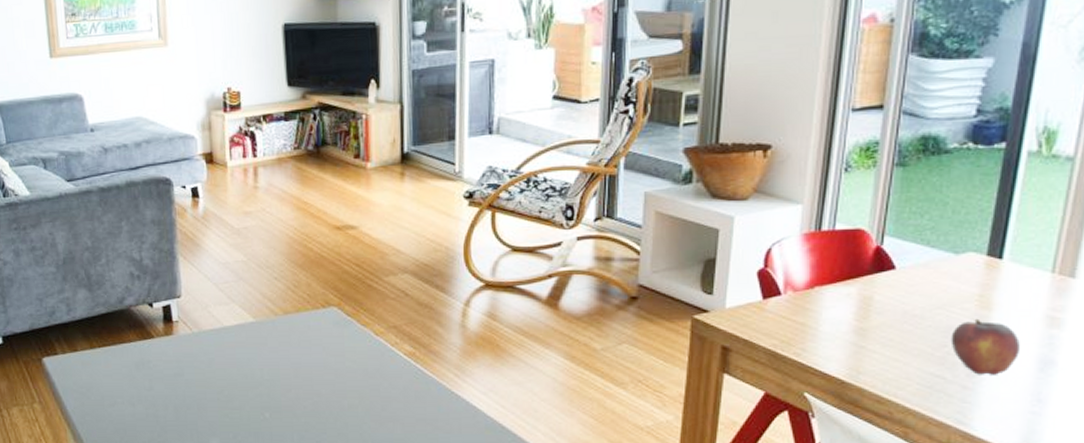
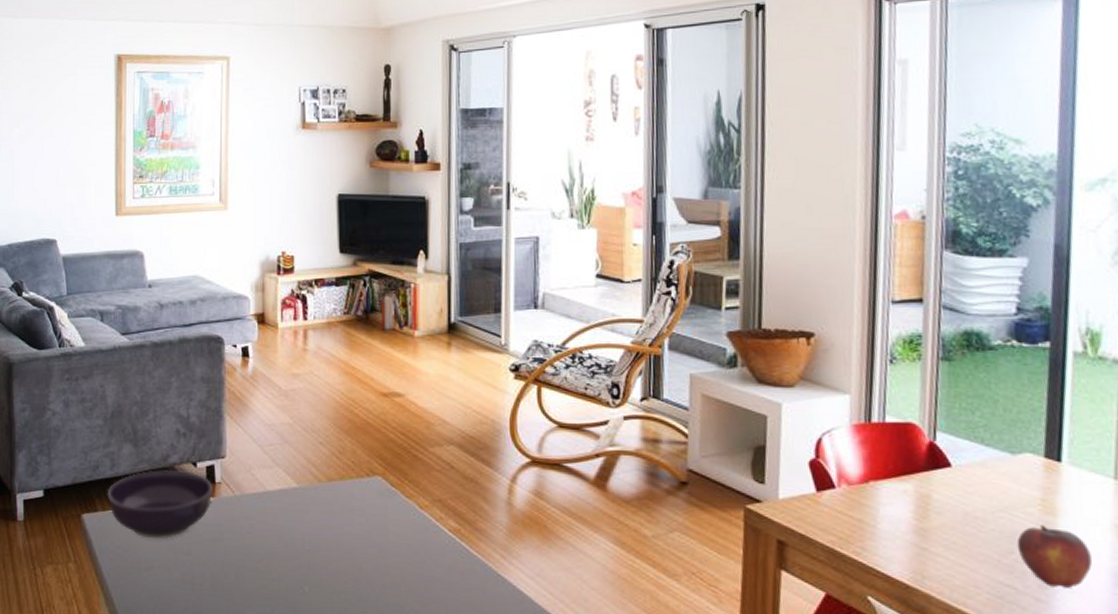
bowl: none [65,311,171,377] -> present [107,469,213,540]
books: none [332,125,357,164] -> present [381,292,404,330]

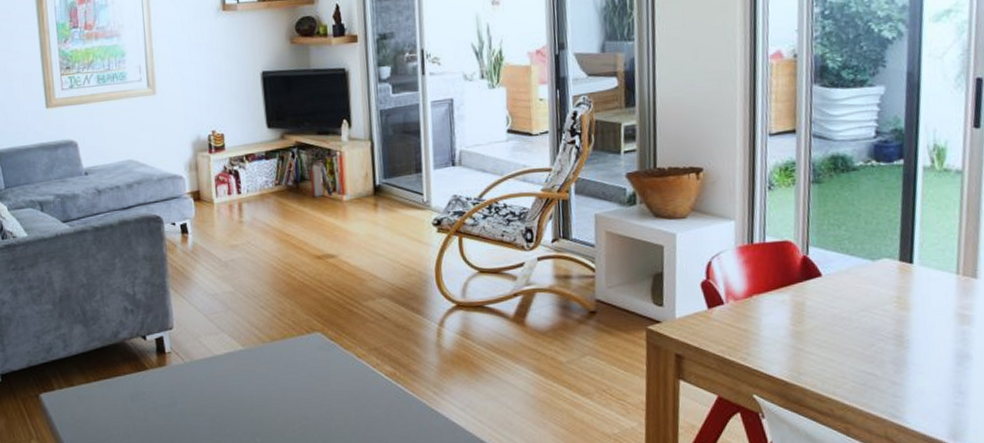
bowl: present [107,469,213,540] -> none [62,344,164,411]
fruit: present [1017,524,1092,588] -> none [876,318,938,371]

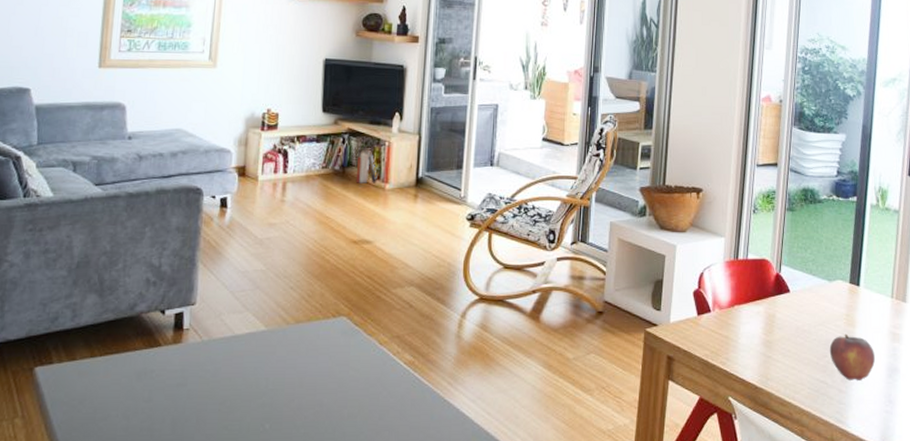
fruit: none [876,318,938,371] -> present [829,333,875,380]

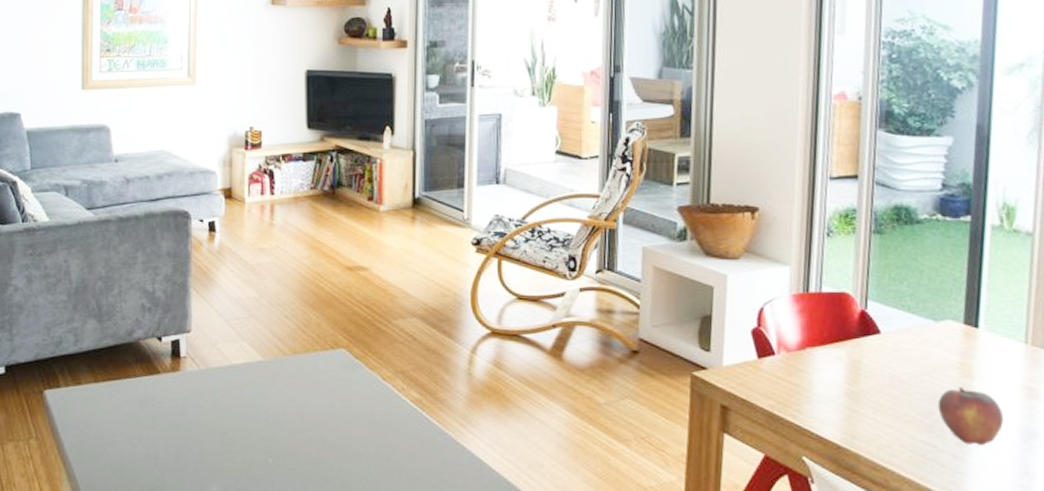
books: present [355,149,377,184] -> none [347,168,370,205]

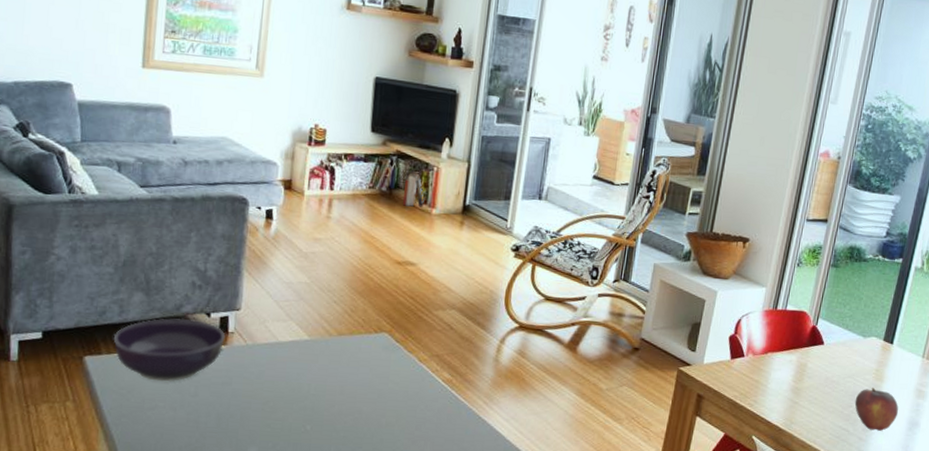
bowl: none [70,344,178,415] -> present [113,318,226,382]
books: none [347,168,370,205] -> present [402,172,424,208]

